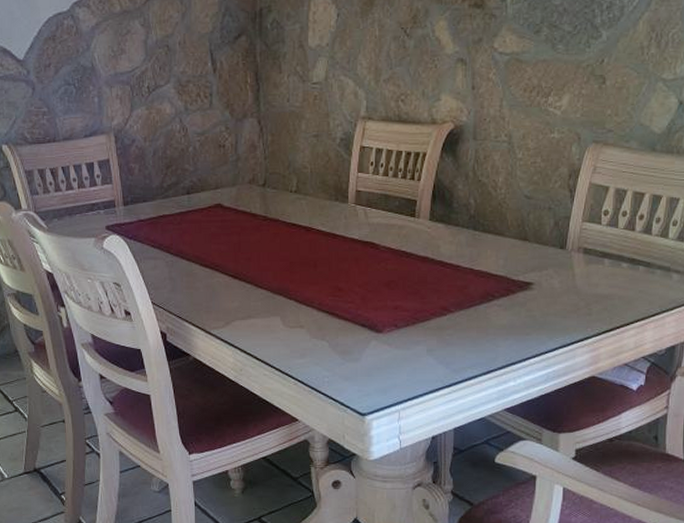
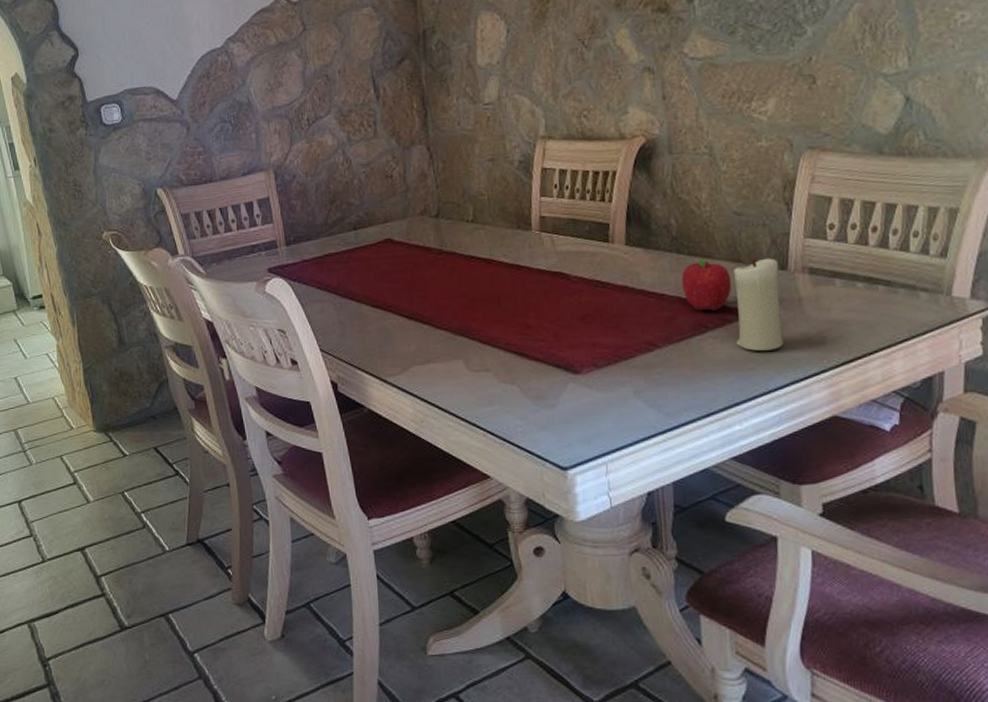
fruit: none [475,235,518,282] -> present [681,258,732,311]
candle: none [517,237,559,320] -> present [734,257,784,352]

